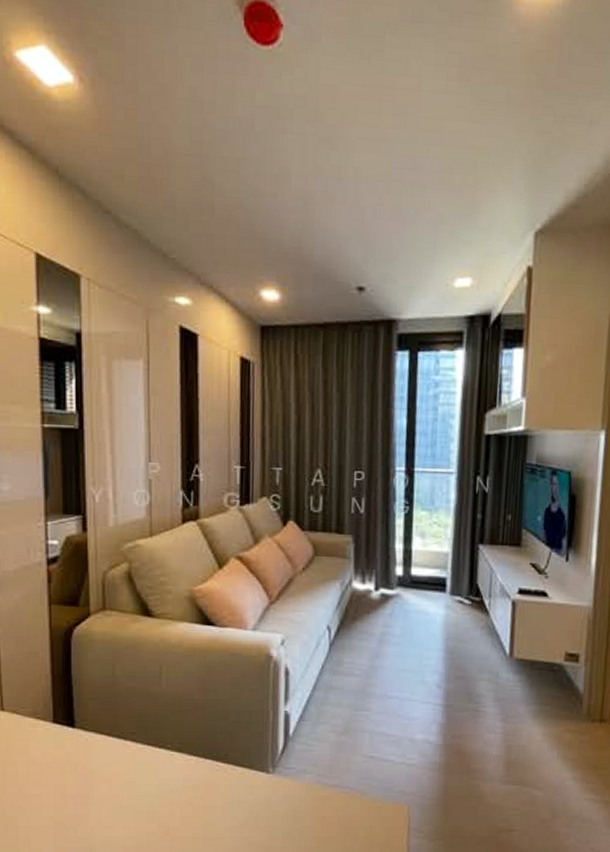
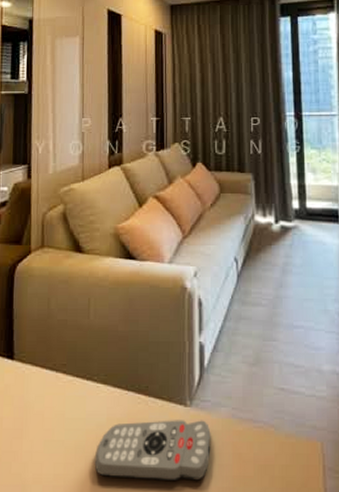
remote control: none [168,786,294,843] -> present [94,420,211,482]

